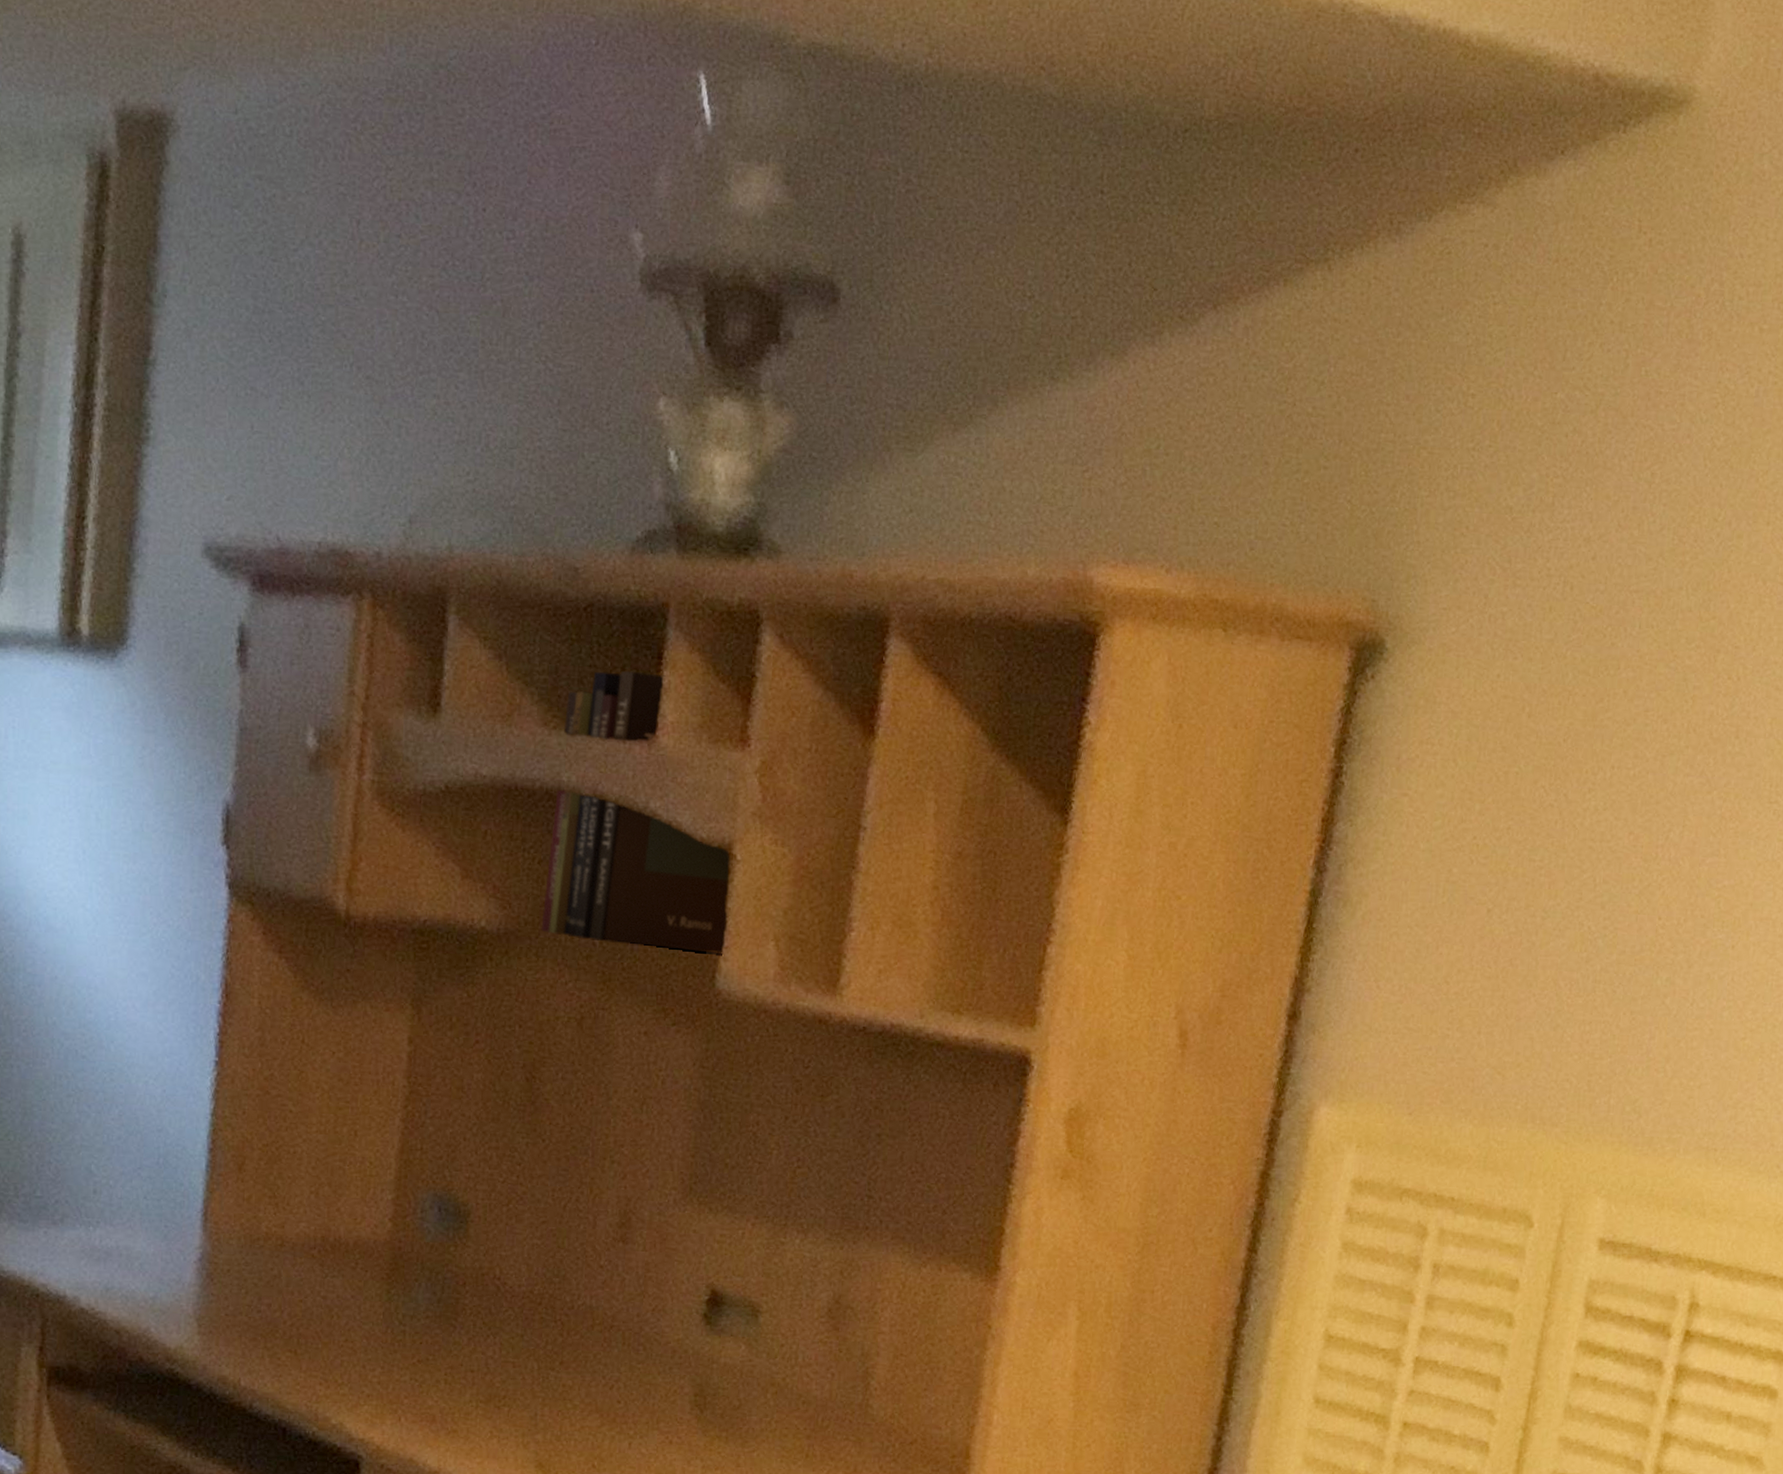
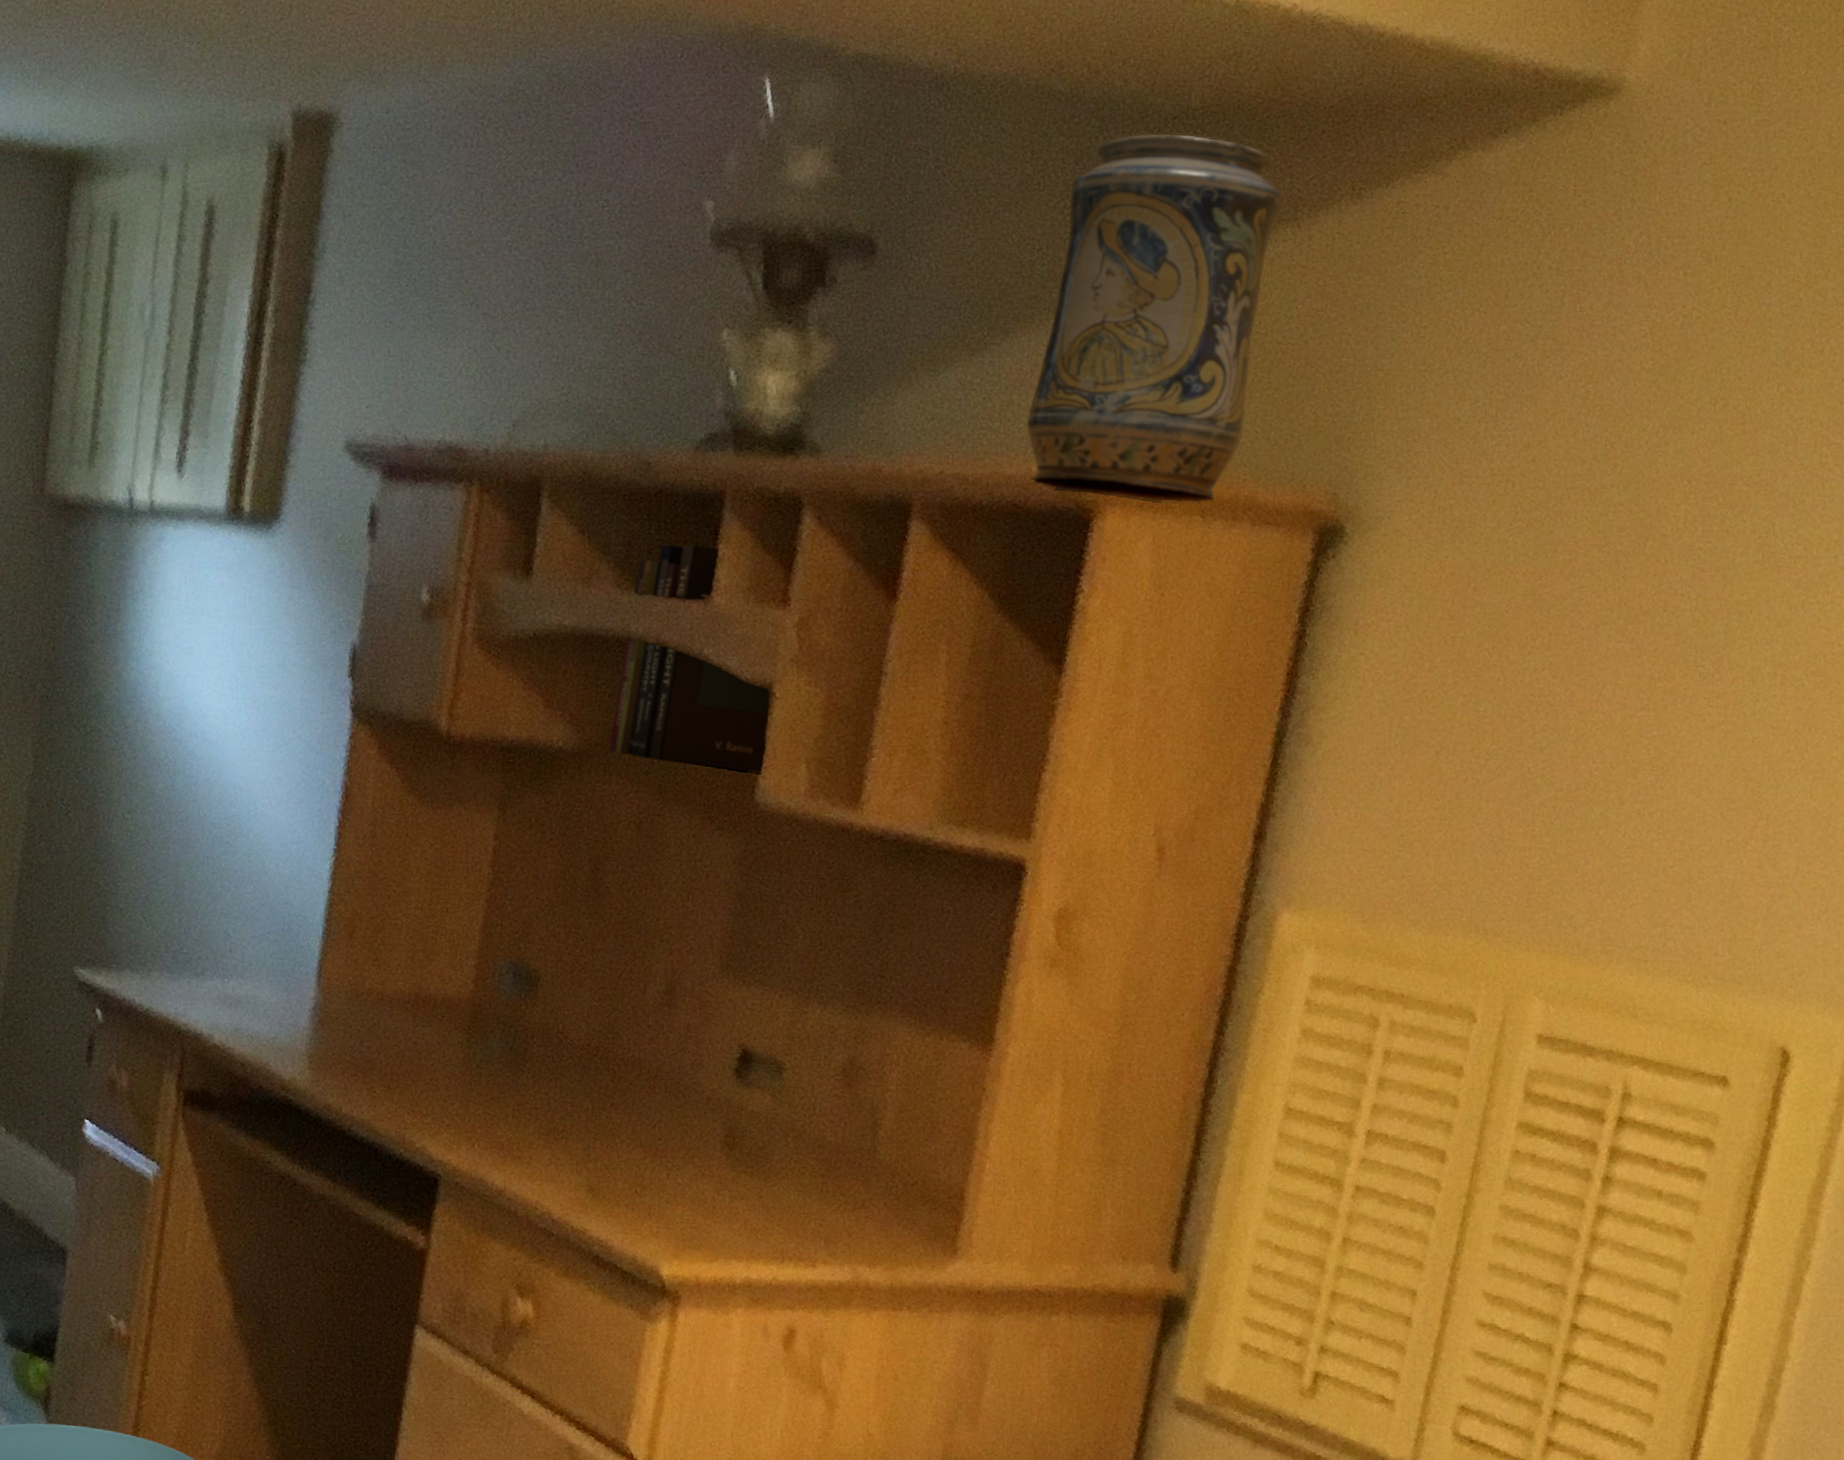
decorative vase: none [1020,150,1312,613] -> present [1026,133,1283,503]

